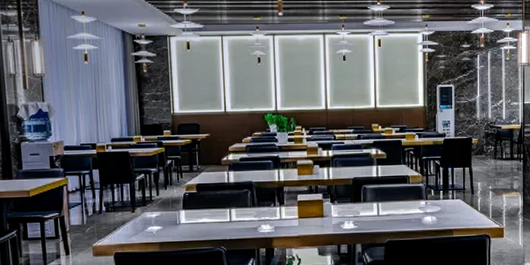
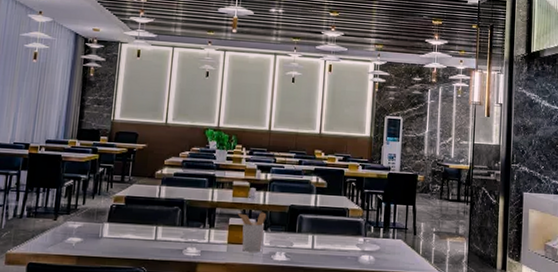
utensil holder: none [305,186,332,224] -> present [237,212,267,252]

